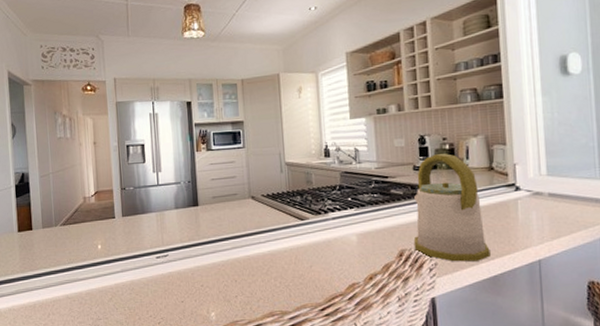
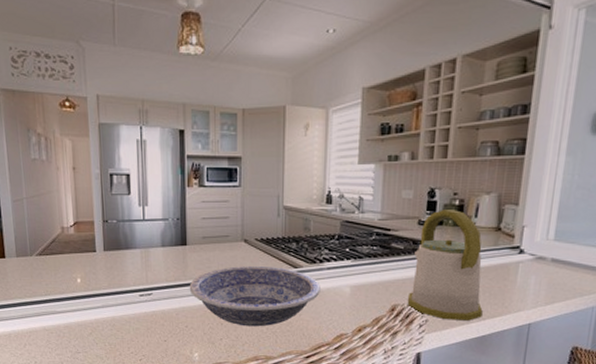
bowl: none [202,220,328,282] -> present [189,266,321,327]

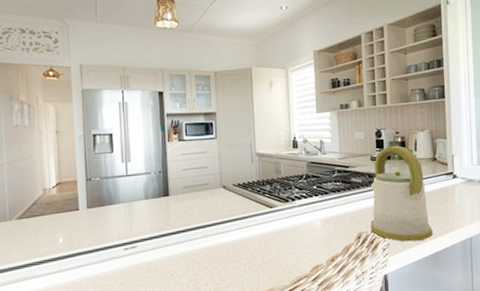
bowl: present [189,266,321,327] -> none [173,208,295,269]

